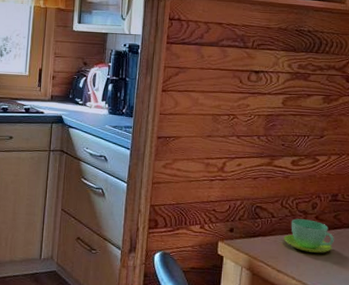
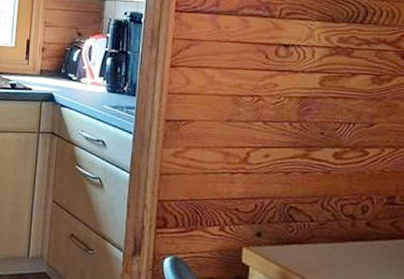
cup: present [283,218,334,253] -> none [325,224,392,269]

